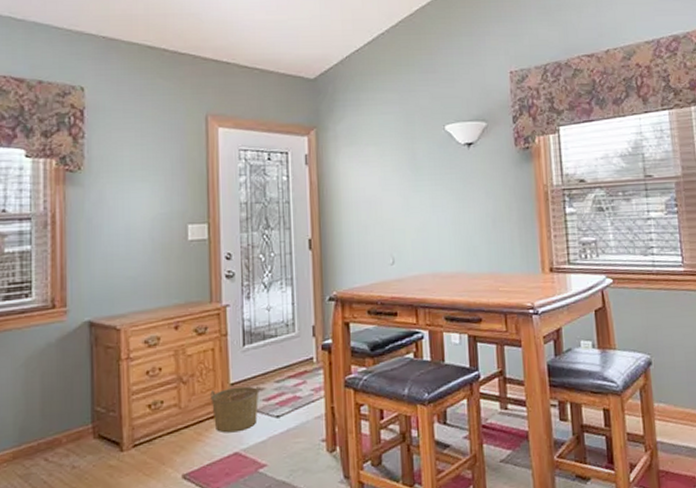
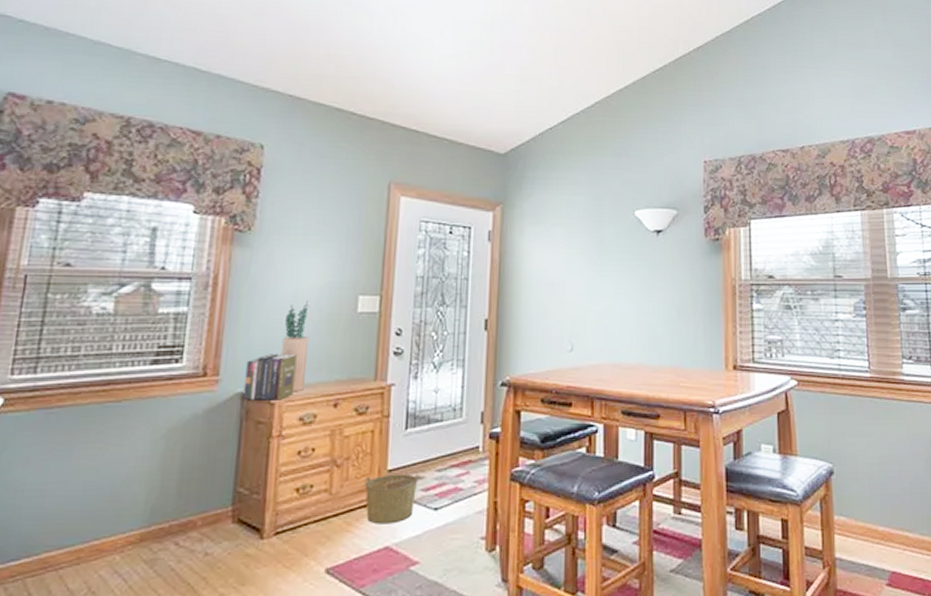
books: none [90,282,137,328] -> present [243,354,297,401]
vase: none [121,232,147,318] -> present [281,300,310,392]

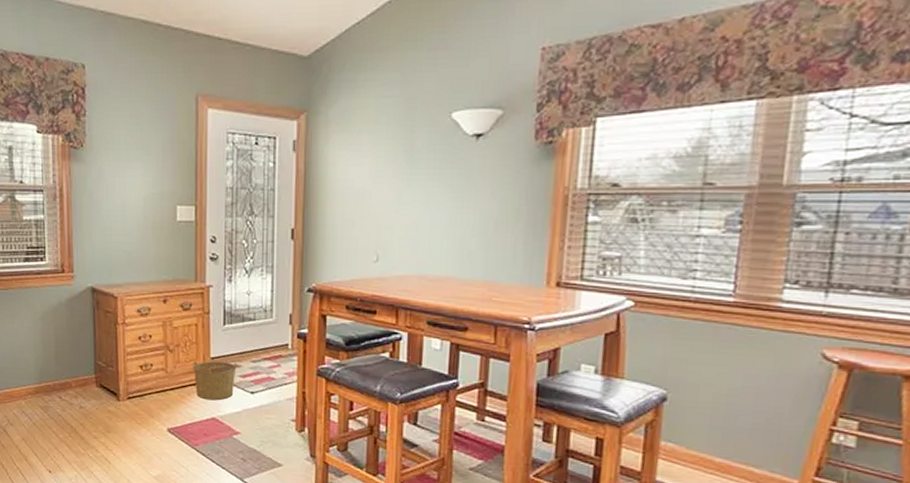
books: present [243,354,297,401] -> none [92,256,131,295]
vase: present [281,300,310,392] -> none [118,210,139,289]

